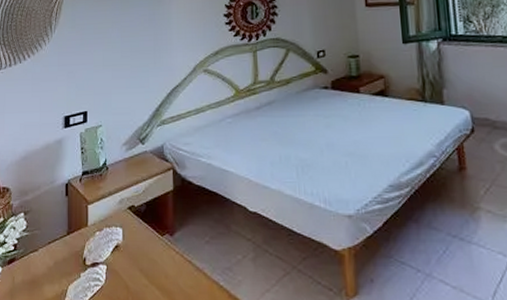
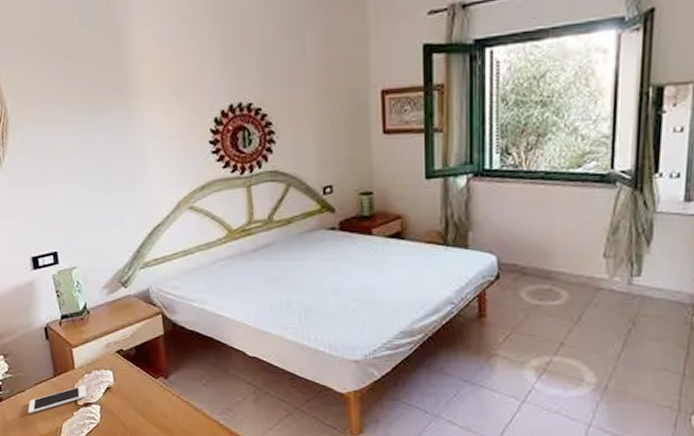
cell phone: none [37,243,96,276] -> present [27,384,87,414]

